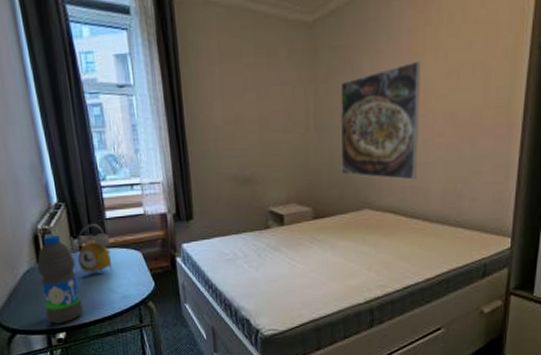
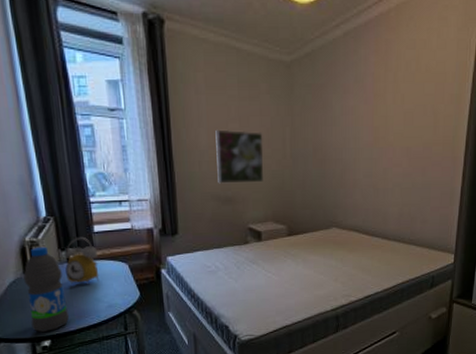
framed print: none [231,102,285,163] -> present [215,129,264,184]
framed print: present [340,60,421,180] -> none [312,101,383,203]

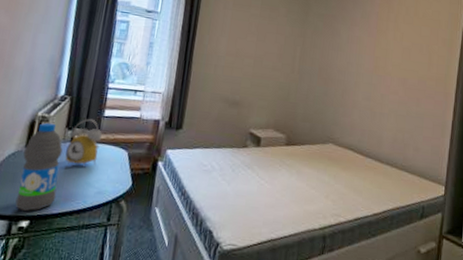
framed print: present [215,129,264,184] -> none [229,40,276,91]

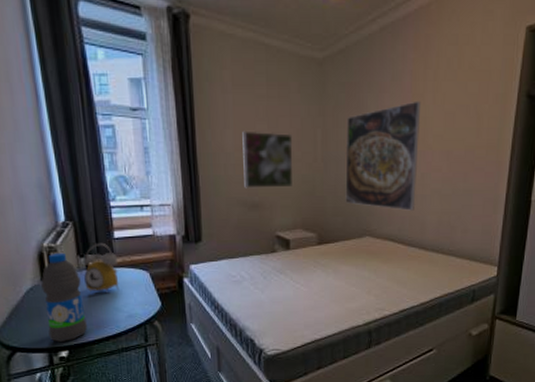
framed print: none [229,40,276,91] -> present [242,130,293,188]
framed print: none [314,35,384,125] -> present [345,100,421,211]

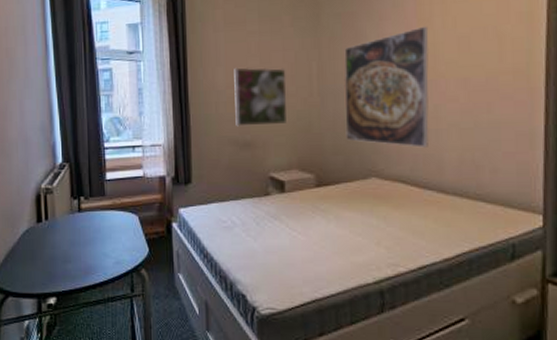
water bottle: present [41,252,88,343] -> none [36,194,77,289]
alarm clock: present [84,242,120,294] -> none [76,184,109,238]

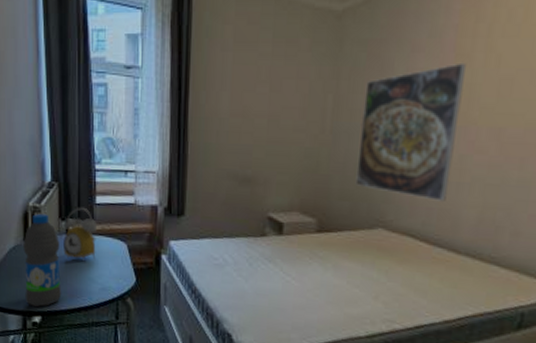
water bottle: none [36,194,77,289] -> present [23,213,62,308]
alarm clock: none [76,184,109,238] -> present [63,207,96,262]
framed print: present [234,67,287,127] -> none [237,94,298,162]

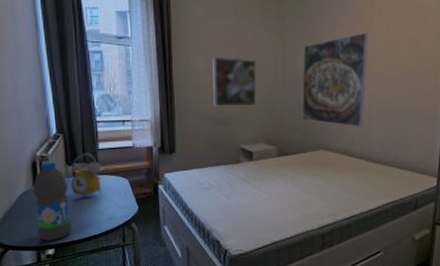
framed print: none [237,94,298,162] -> present [213,57,257,107]

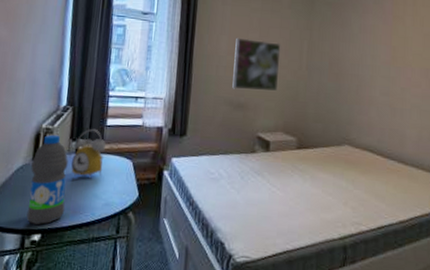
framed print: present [302,32,369,127] -> none [326,22,402,123]

